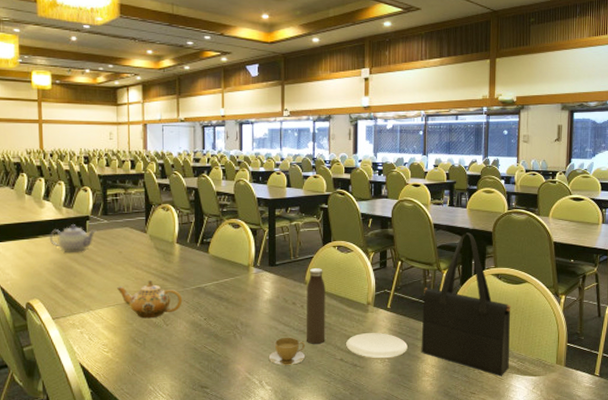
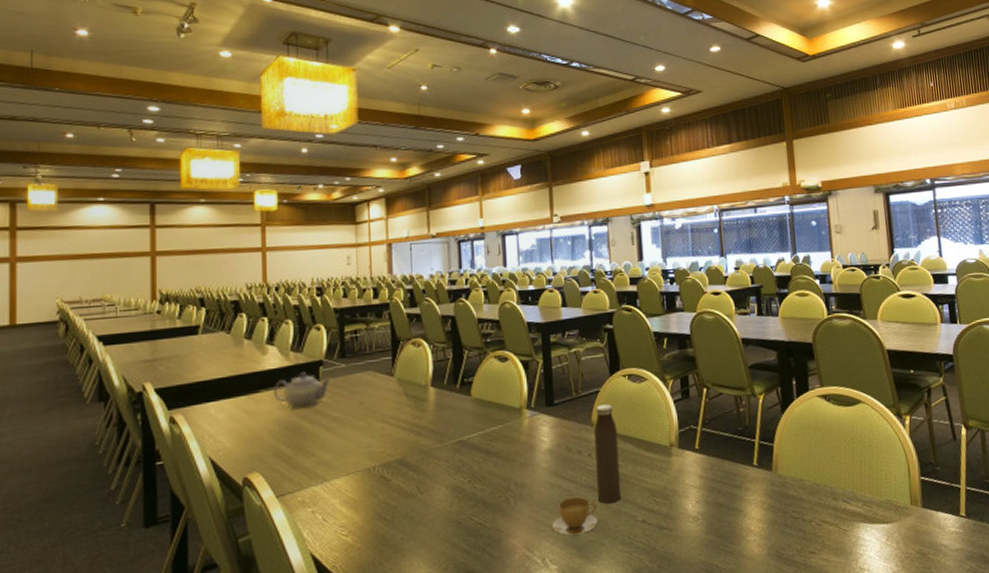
teapot: present [117,280,183,319] -> none [358,435,441,487]
plate: present [346,332,408,360] -> none [648,481,725,518]
tote bag: present [421,232,511,377] -> none [738,346,855,528]

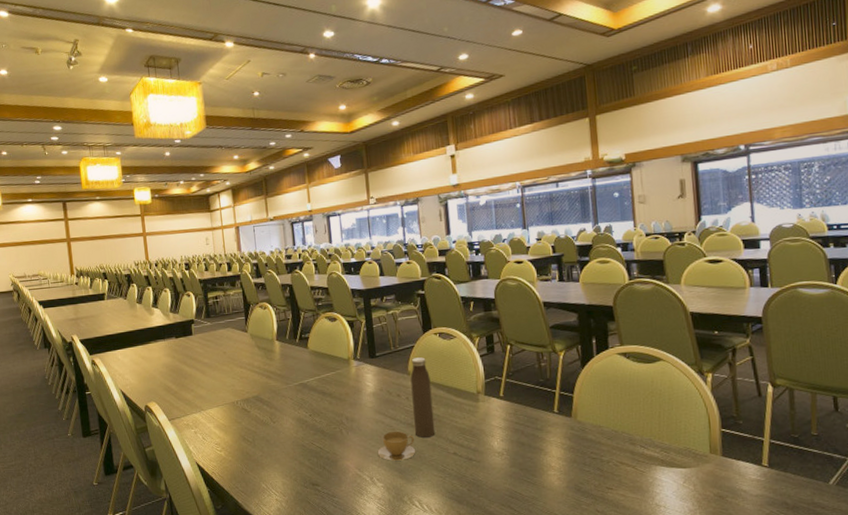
teapot: present [273,372,332,410] -> none [160,328,202,357]

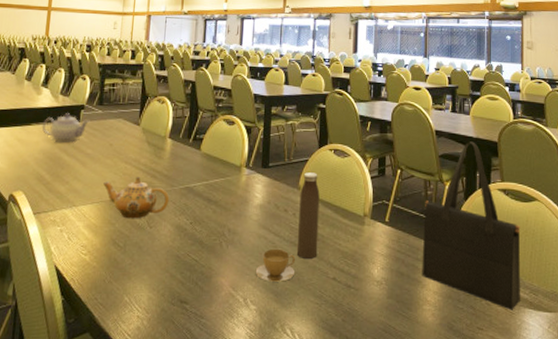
teapot: none [160,328,202,357] -> present [42,113,90,144]
teapot: none [224,378,287,417] -> present [103,176,170,219]
tote bag: none [539,309,652,469] -> present [422,141,521,310]

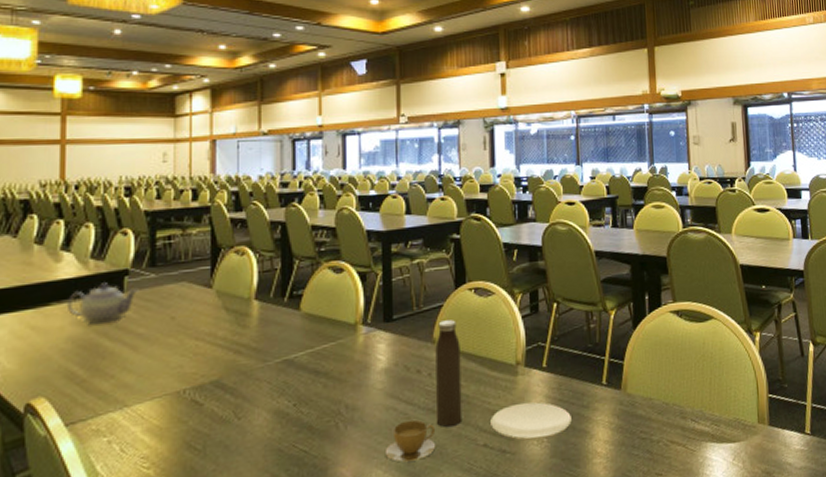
teapot: present [103,176,170,219] -> none [166,354,262,412]
plate: none [340,248,407,282] -> present [490,402,572,441]
tote bag: present [422,141,521,310] -> none [587,259,702,448]

